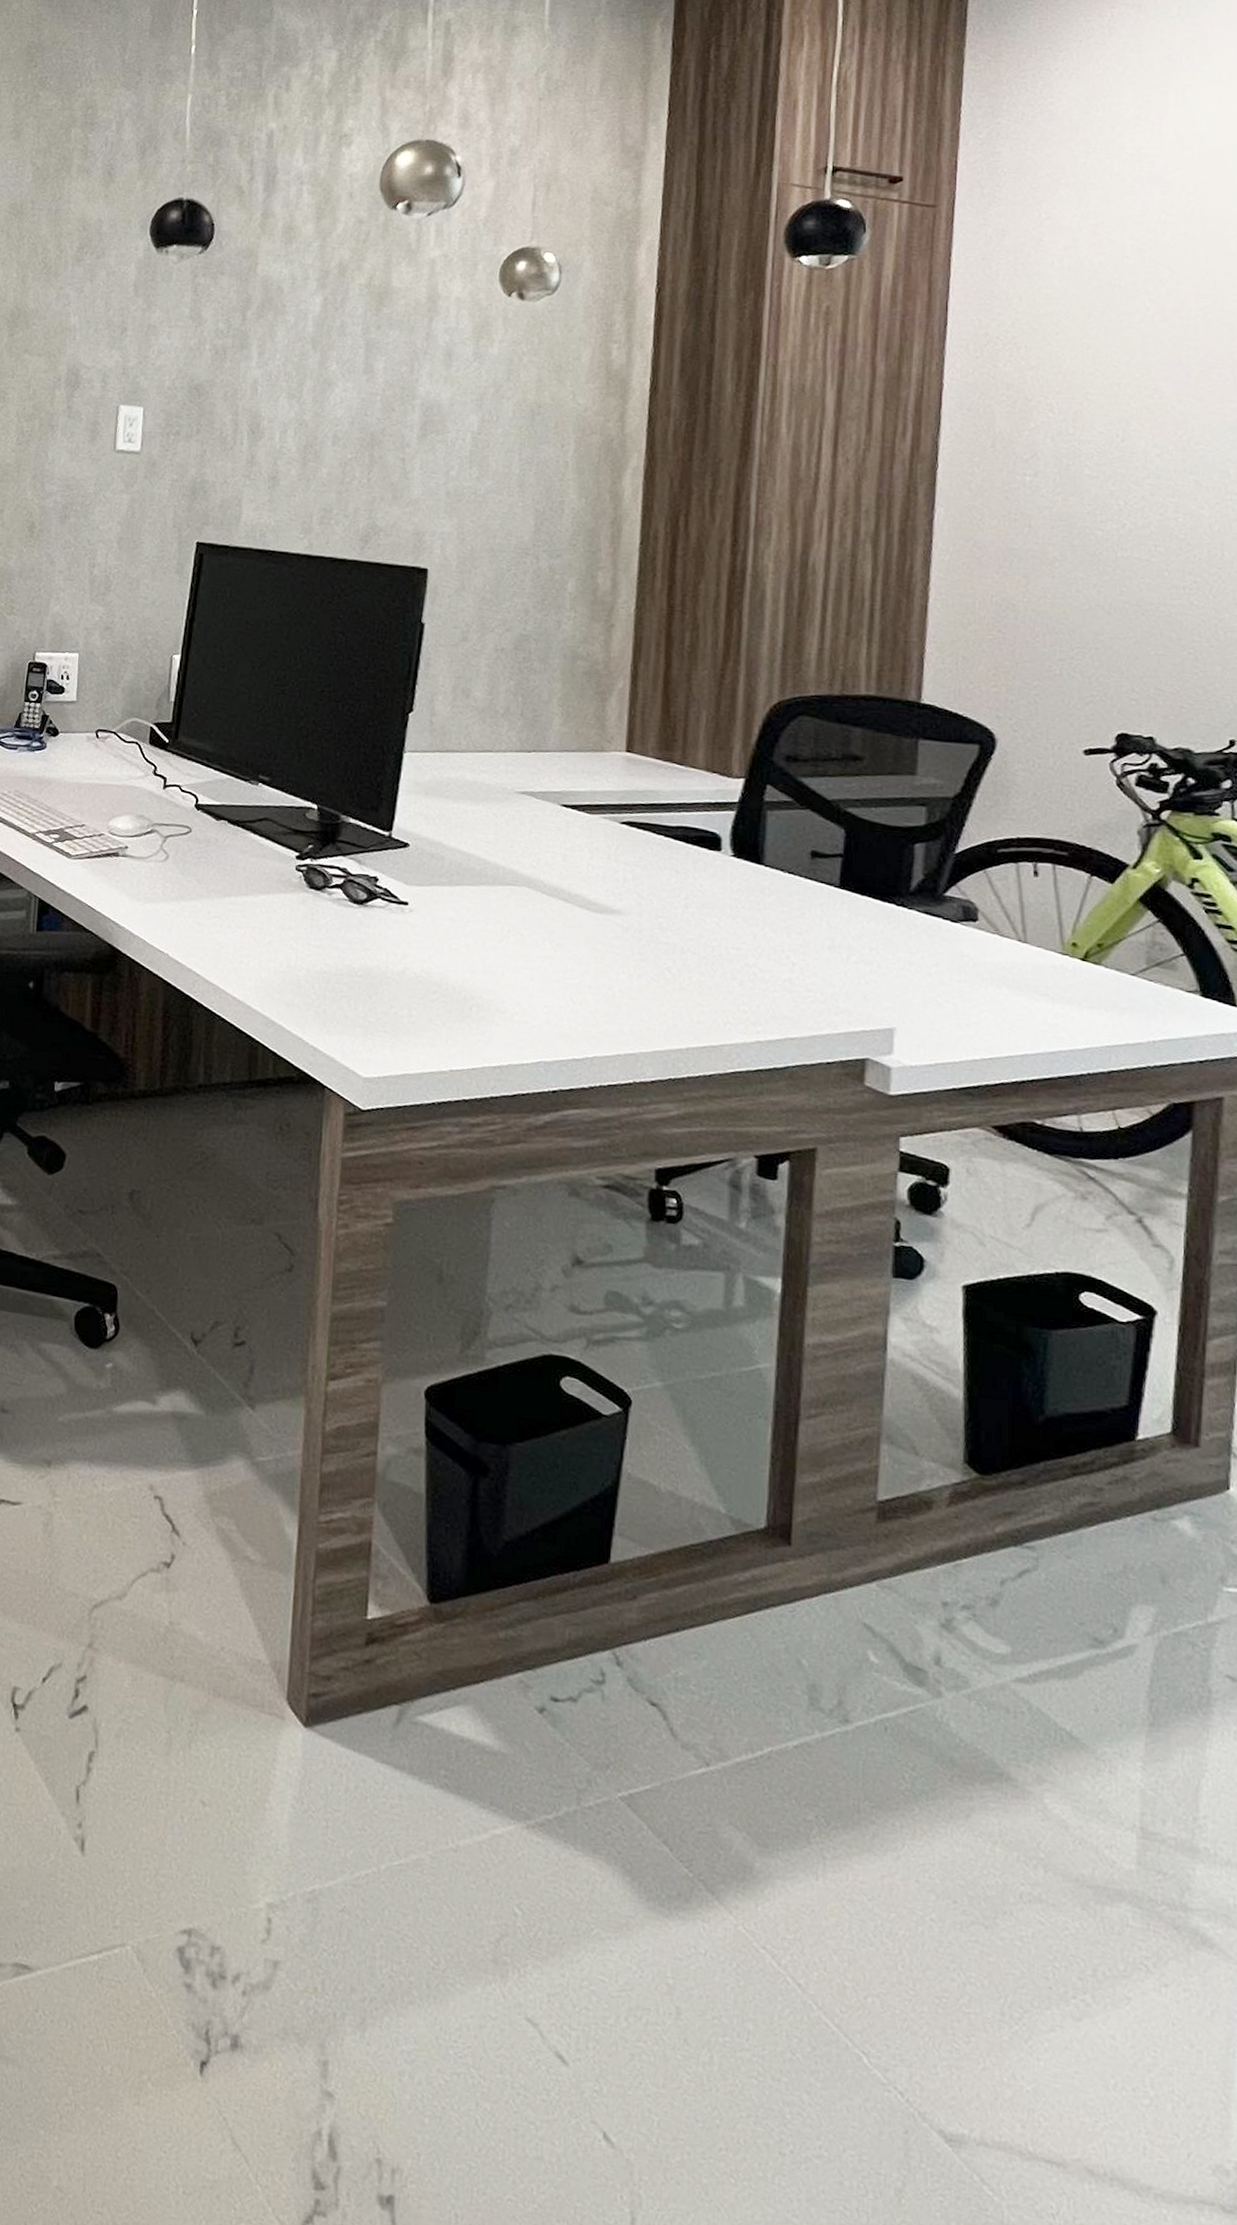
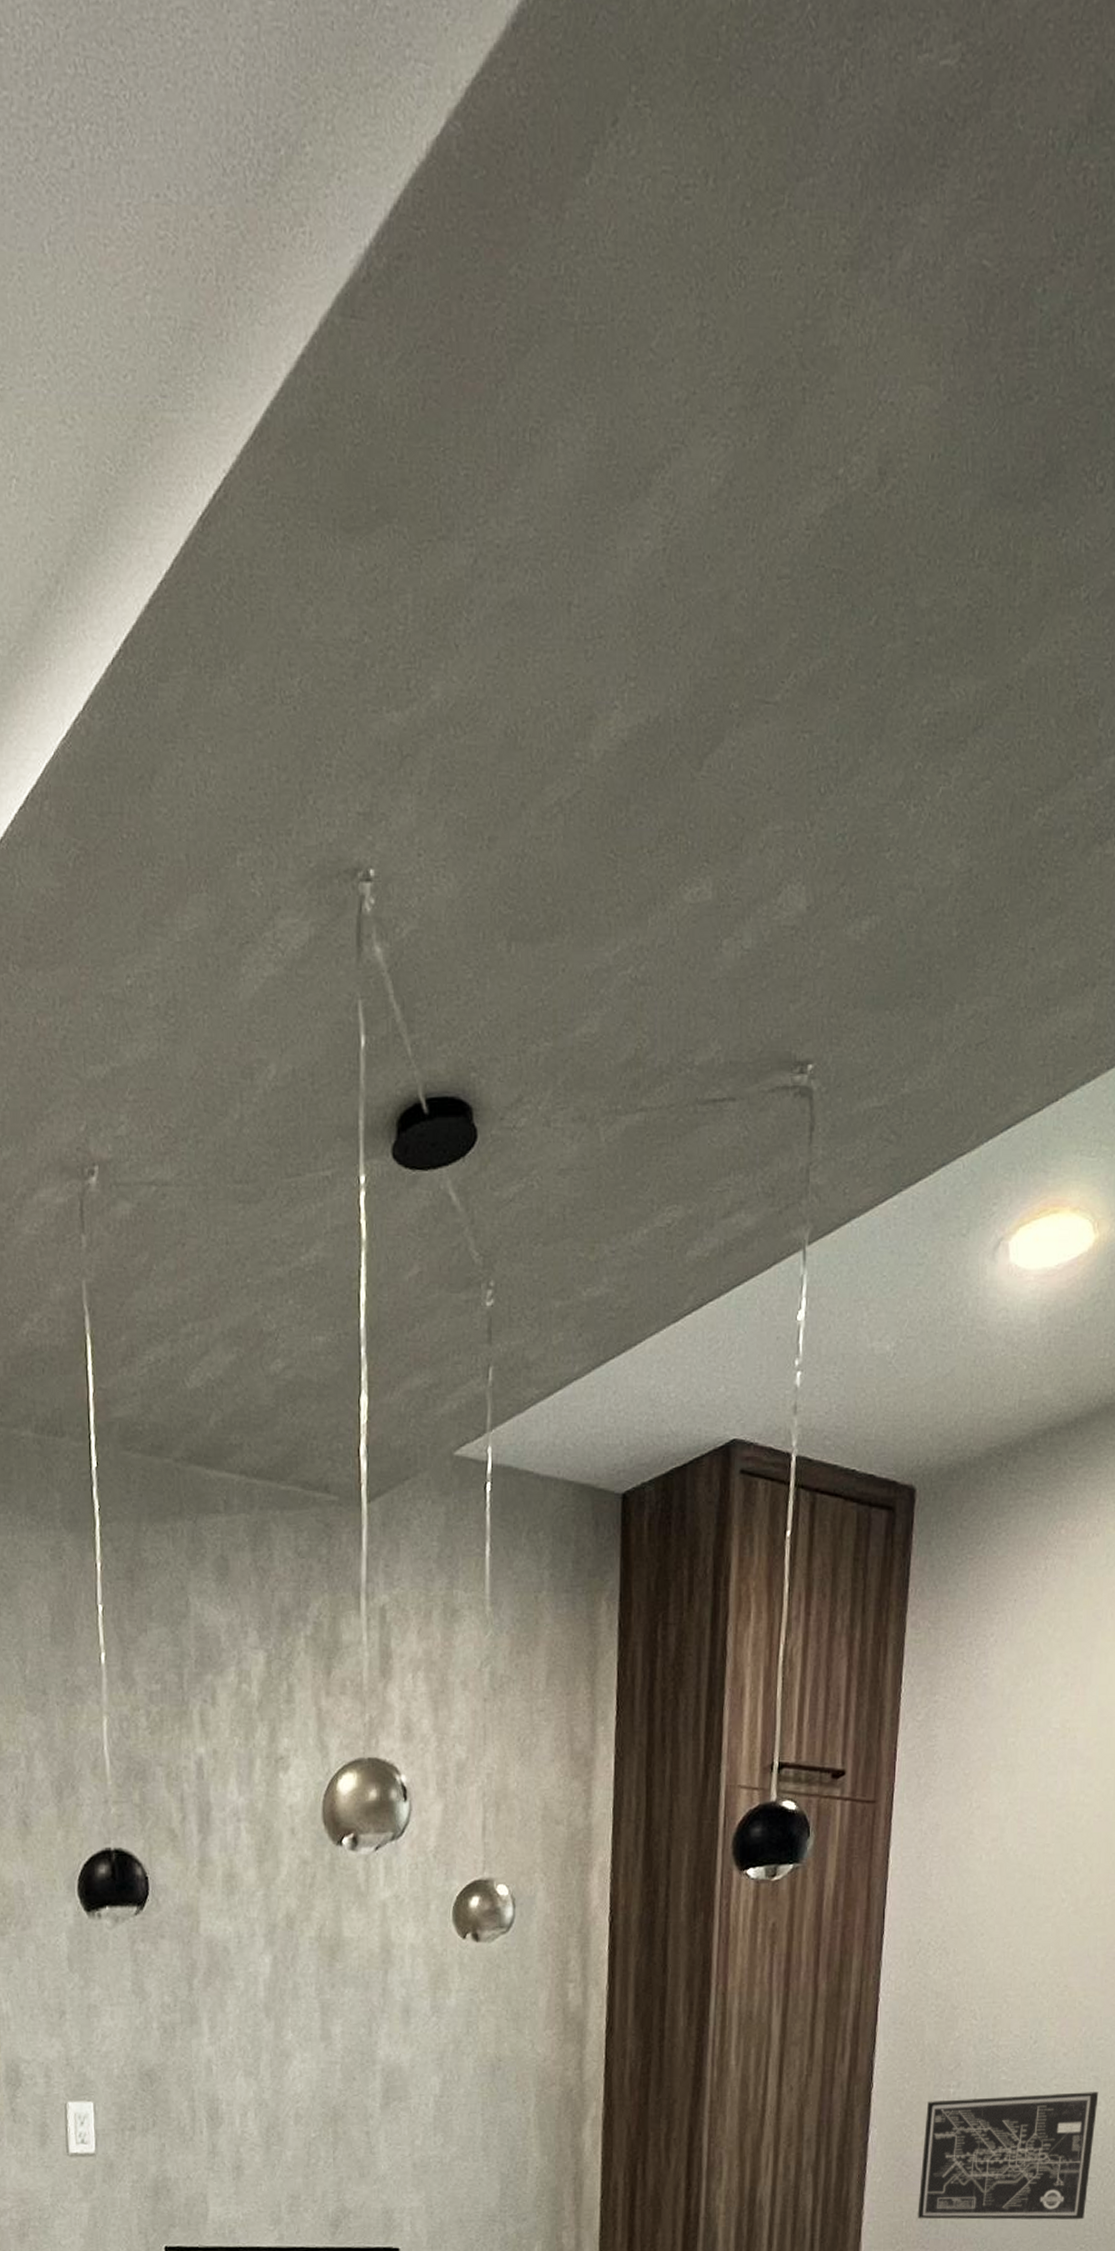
wall art: none [992,487,1201,624] -> present [917,2092,1099,2220]

